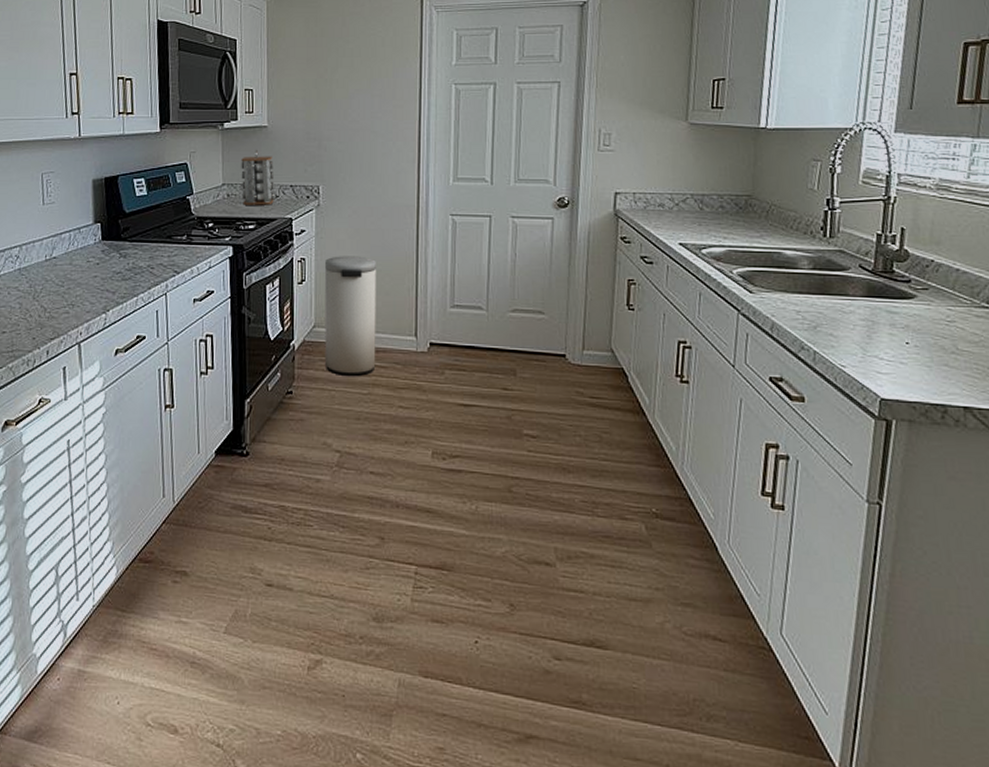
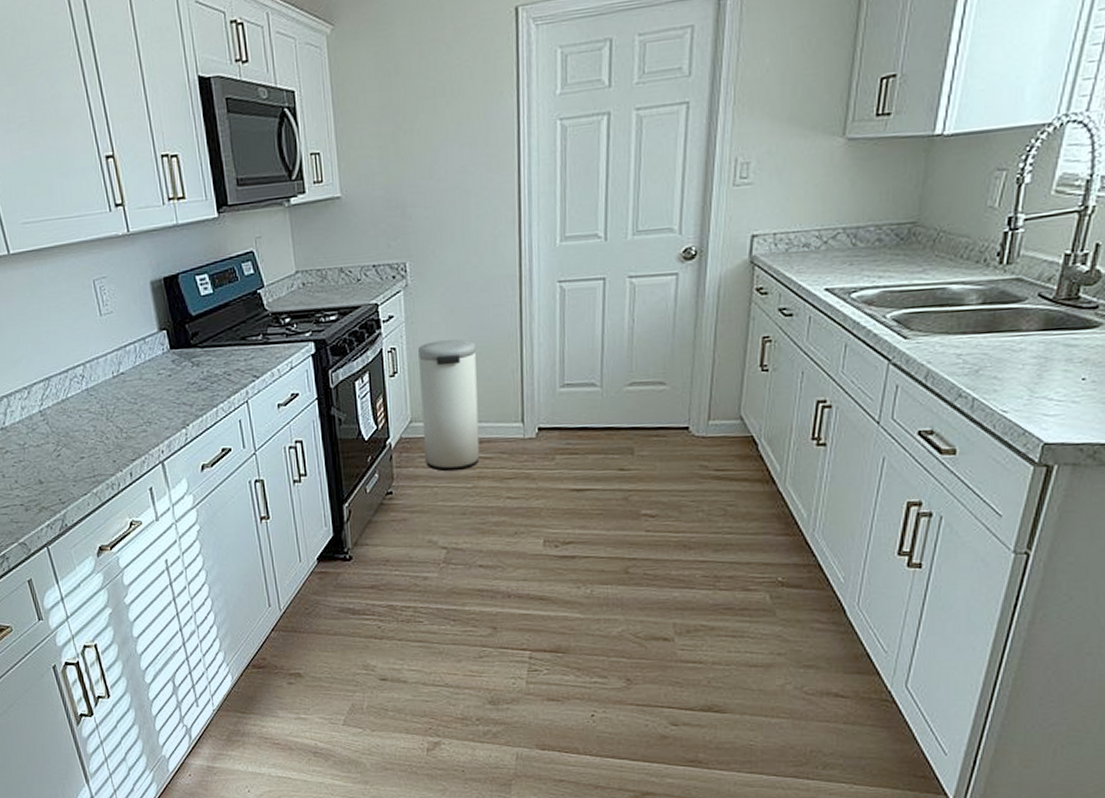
spice rack: present [241,149,275,207] -> none [314,226,357,294]

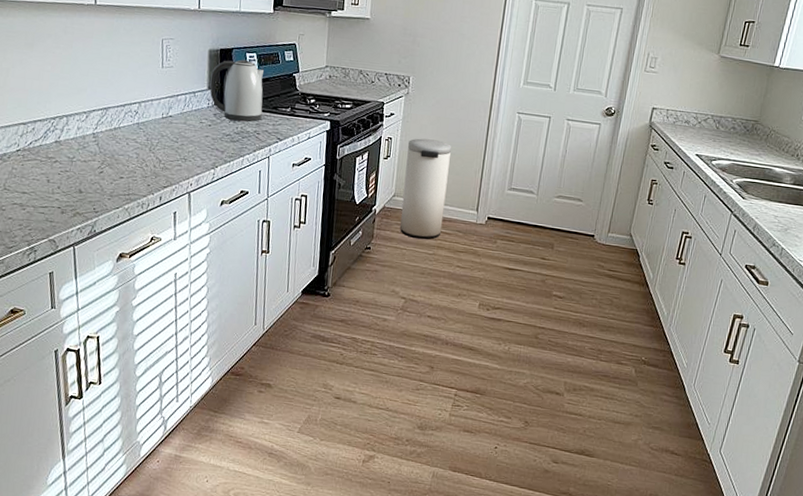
kettle: none [158,284,230,364] -> present [209,59,264,122]

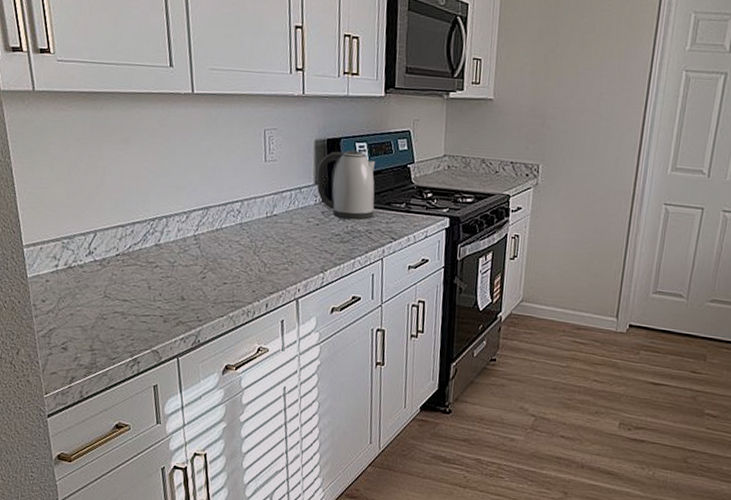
pedal bin: present [399,138,451,240] -> none [528,235,587,351]

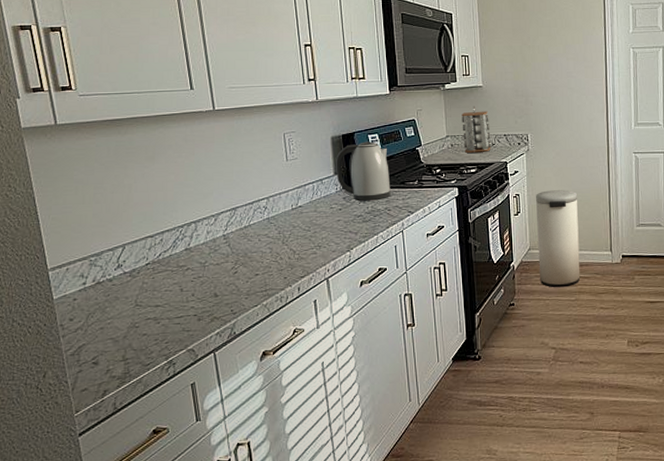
spice rack: none [462,122,496,180] -> present [461,106,492,154]
pedal bin: none [528,235,587,351] -> present [535,190,581,288]

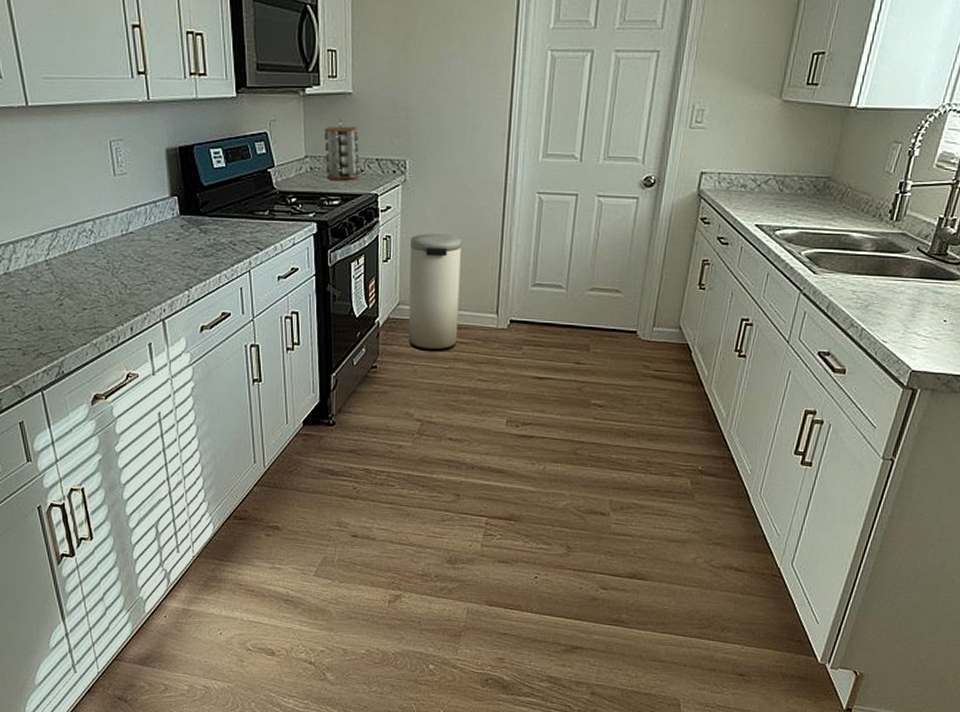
kettle: present [335,141,391,201] -> none [171,157,236,232]

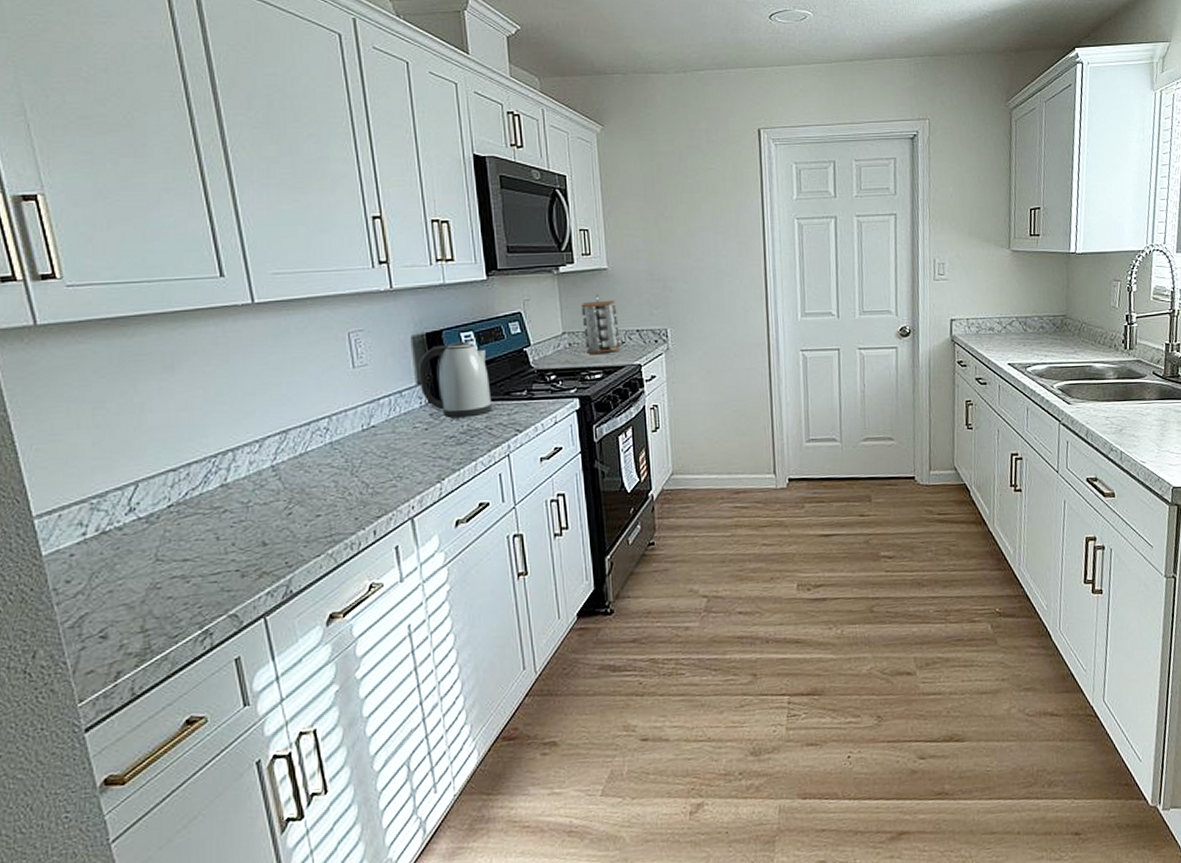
kettle: none [171,157,236,232] -> present [417,341,492,418]
pedal bin: present [408,234,461,352] -> none [678,398,737,521]

